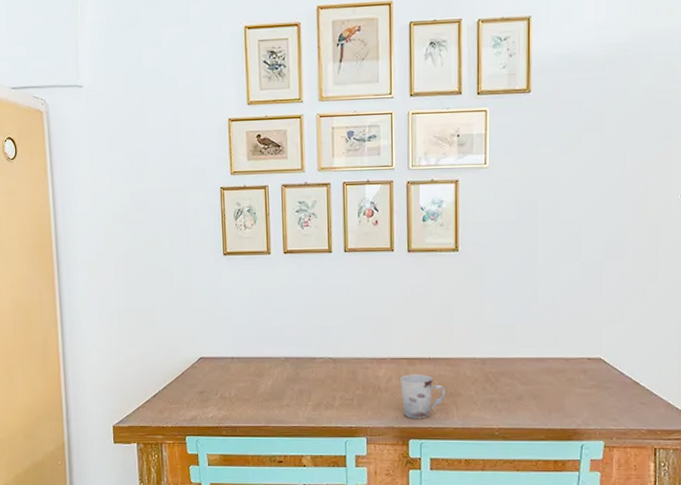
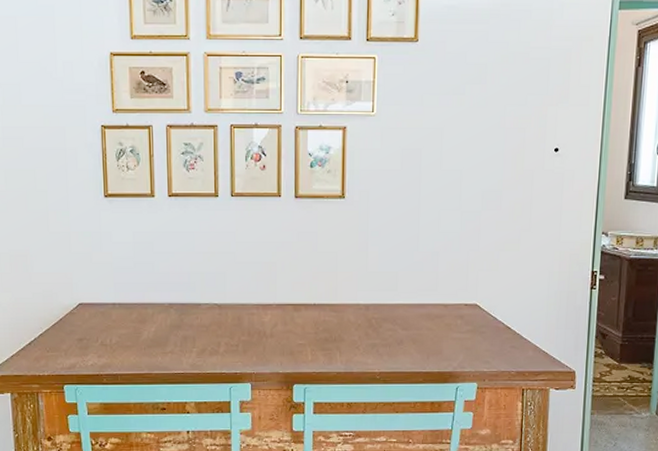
cup: present [400,374,445,419] -> none [286,320,329,364]

